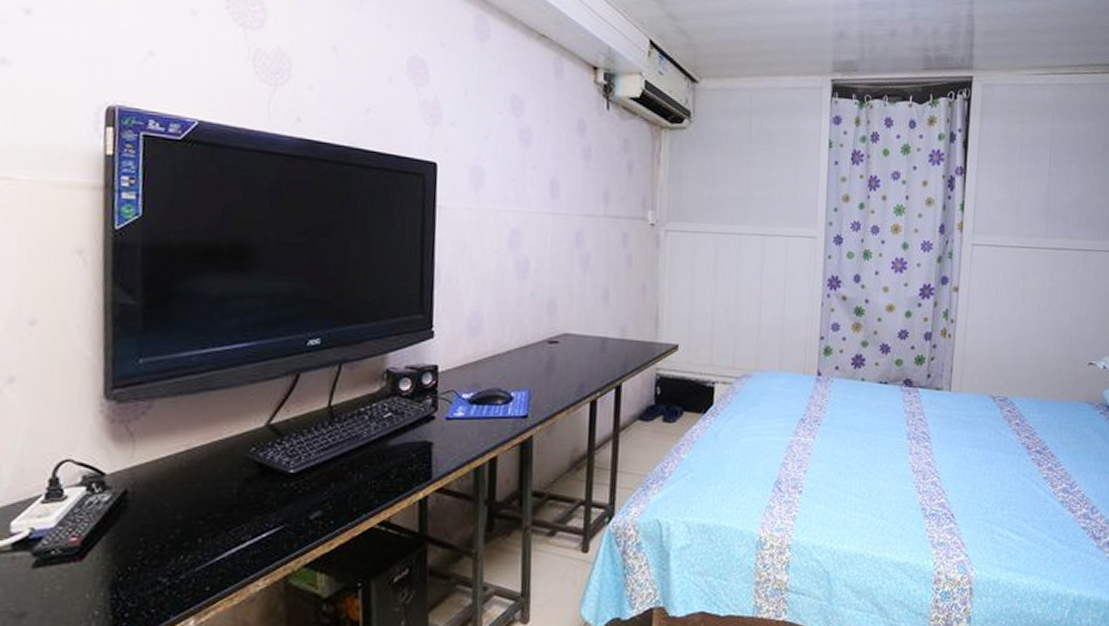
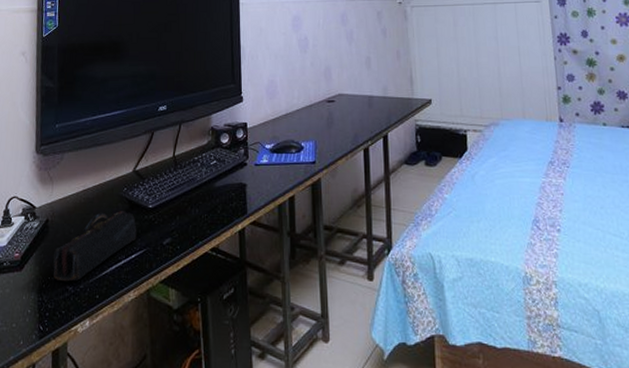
pencil case: none [136,478,271,572] -> present [53,211,137,282]

